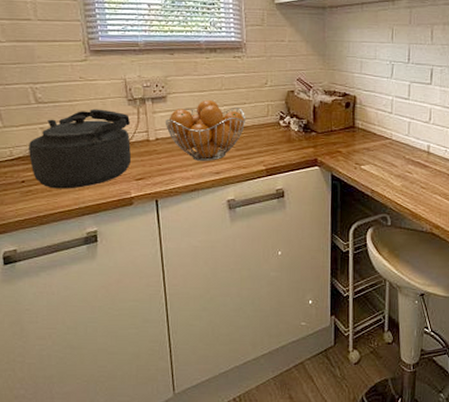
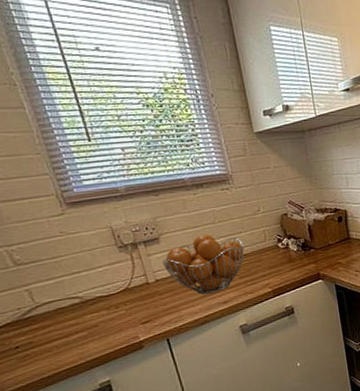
kettle: present [28,109,131,189] -> none [15,260,133,349]

